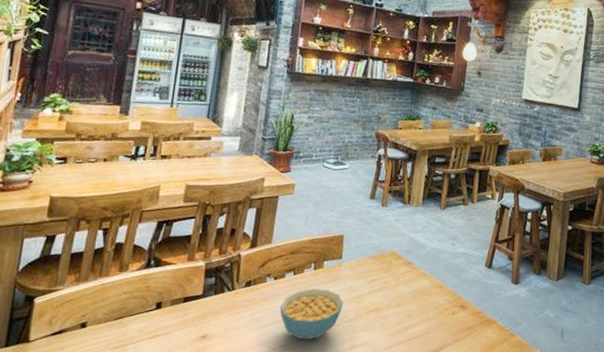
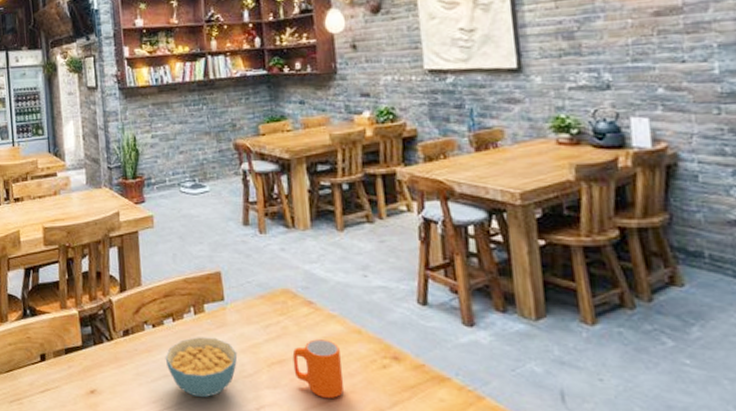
mug: none [386,292,424,338] -> present [292,339,344,398]

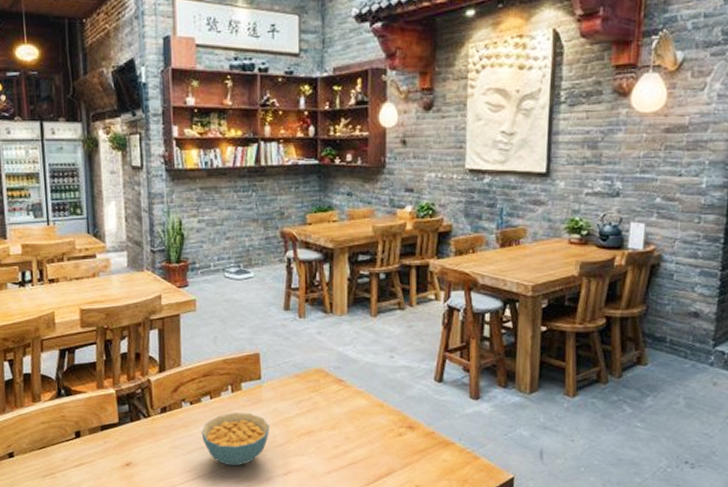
mug: present [292,339,344,398] -> none [320,413,364,462]

